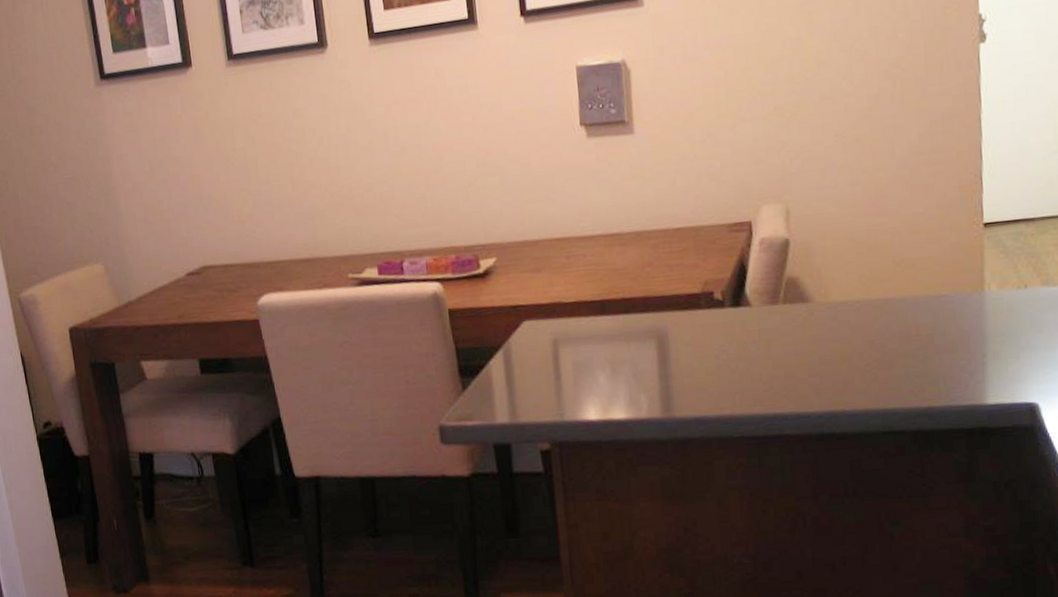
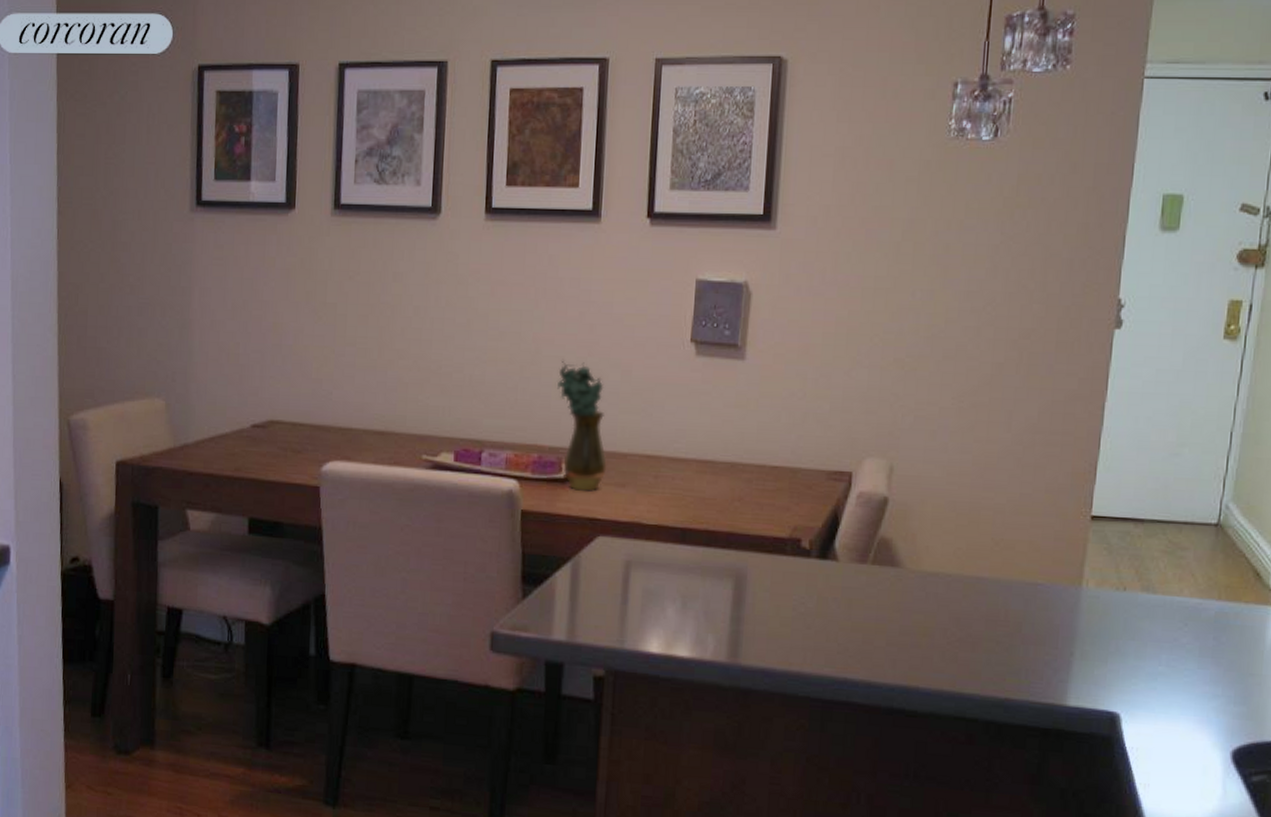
vase: none [461,162,522,282] -> present [557,358,607,491]

